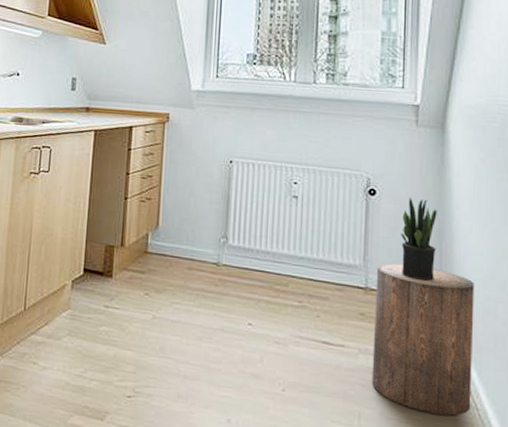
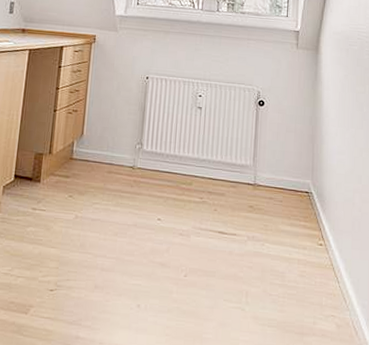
stool: present [371,263,475,416] -> none [257,162,338,289]
potted plant: present [400,198,437,281] -> none [282,108,311,177]

